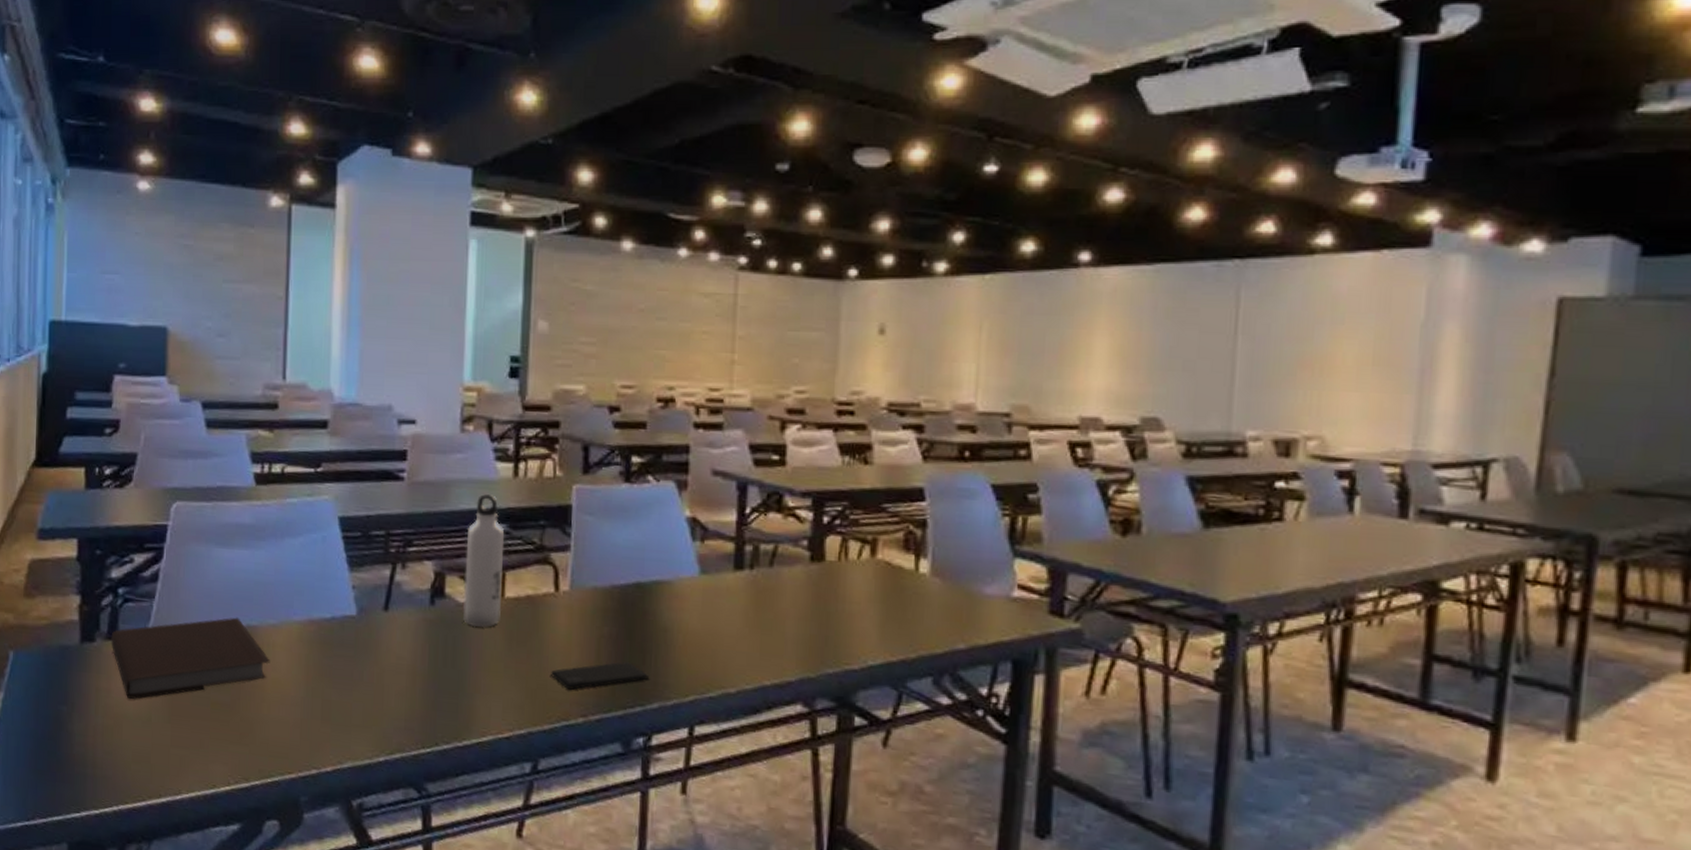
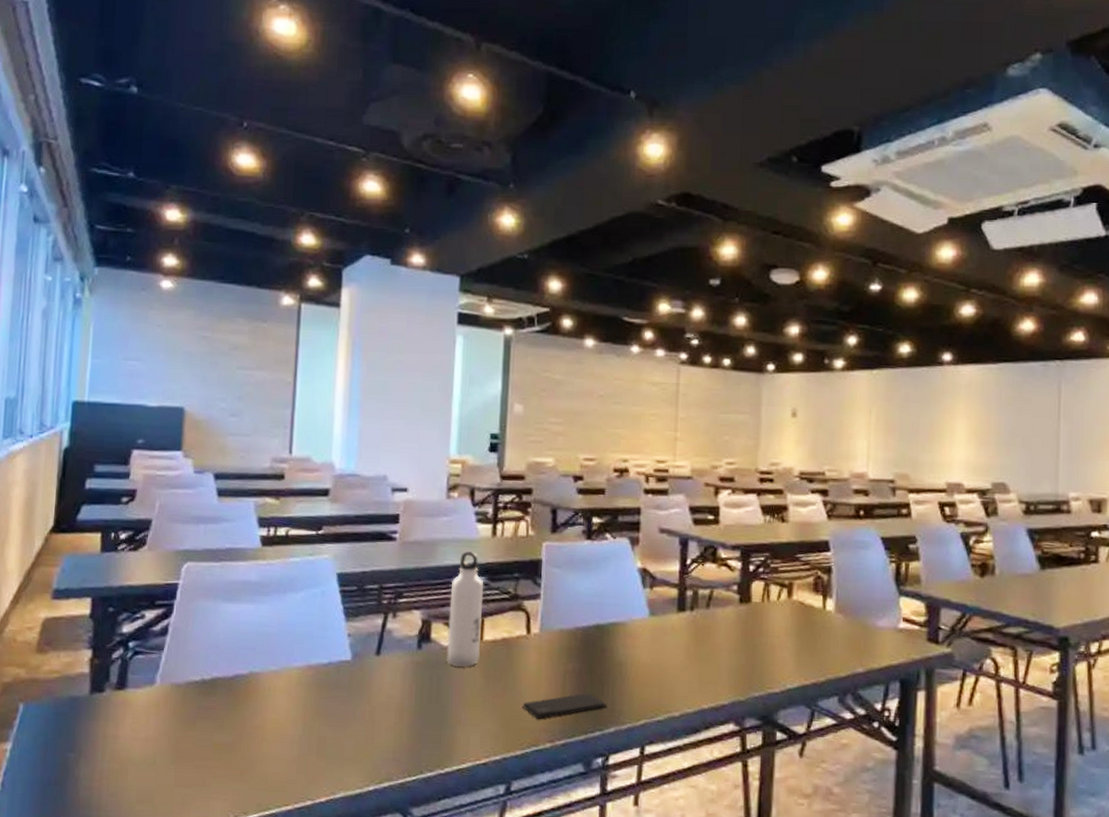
notebook: present [111,617,270,699] -> none [120,665,271,744]

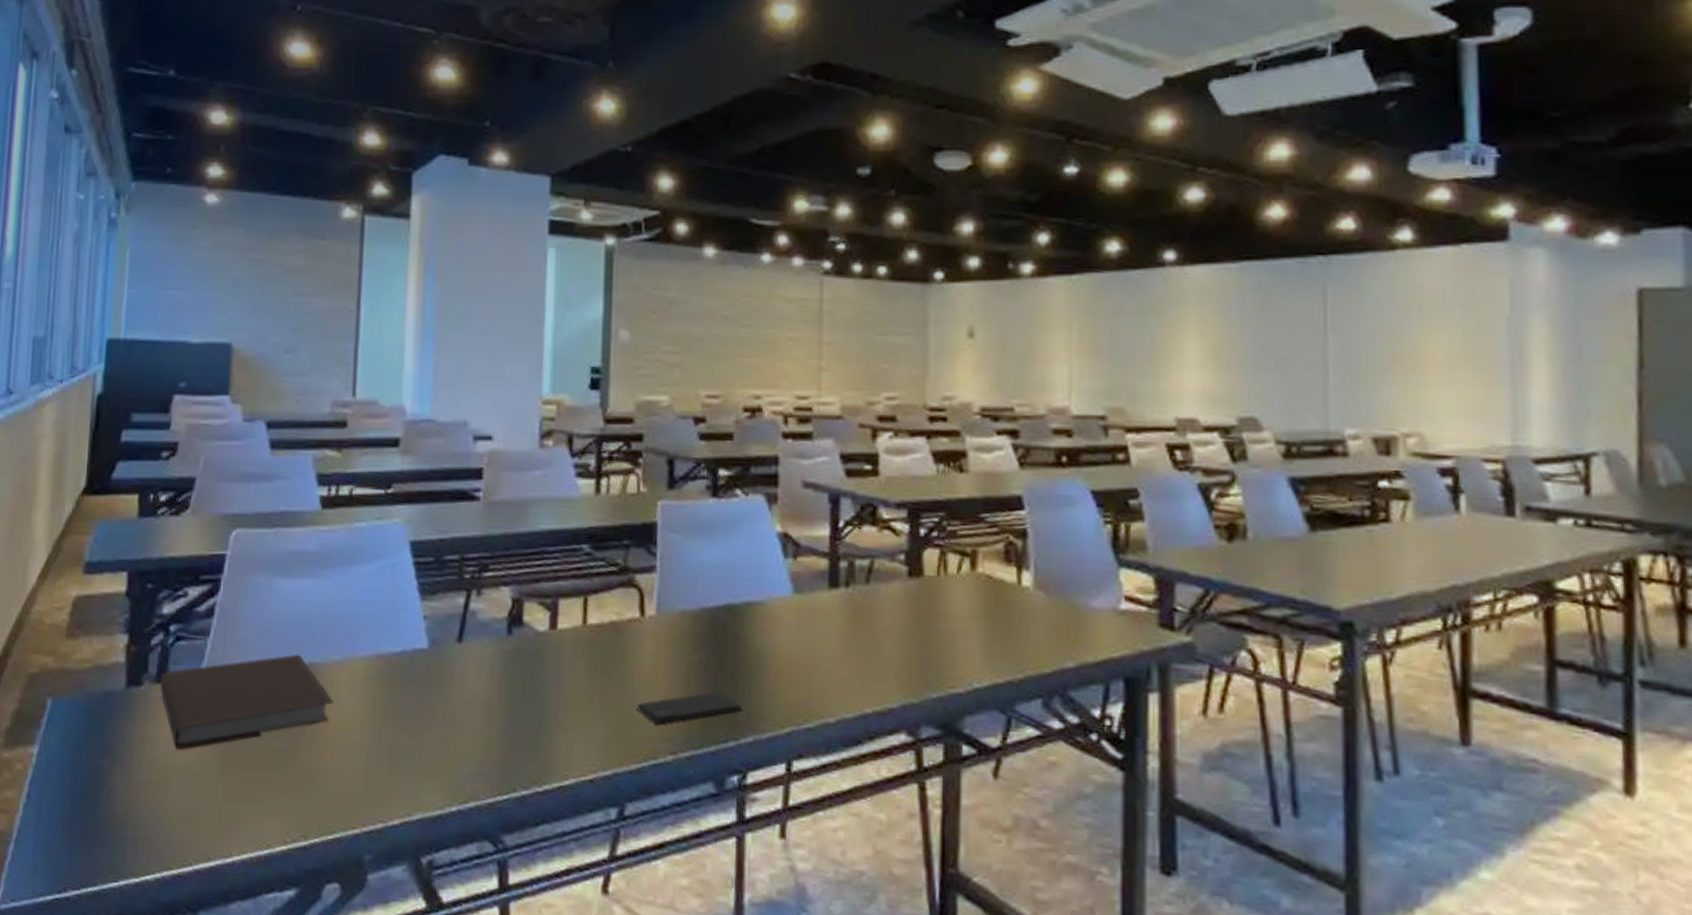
notebook: none [120,665,271,744] -> present [159,654,334,749]
water bottle: present [447,551,484,668] -> none [543,513,587,658]

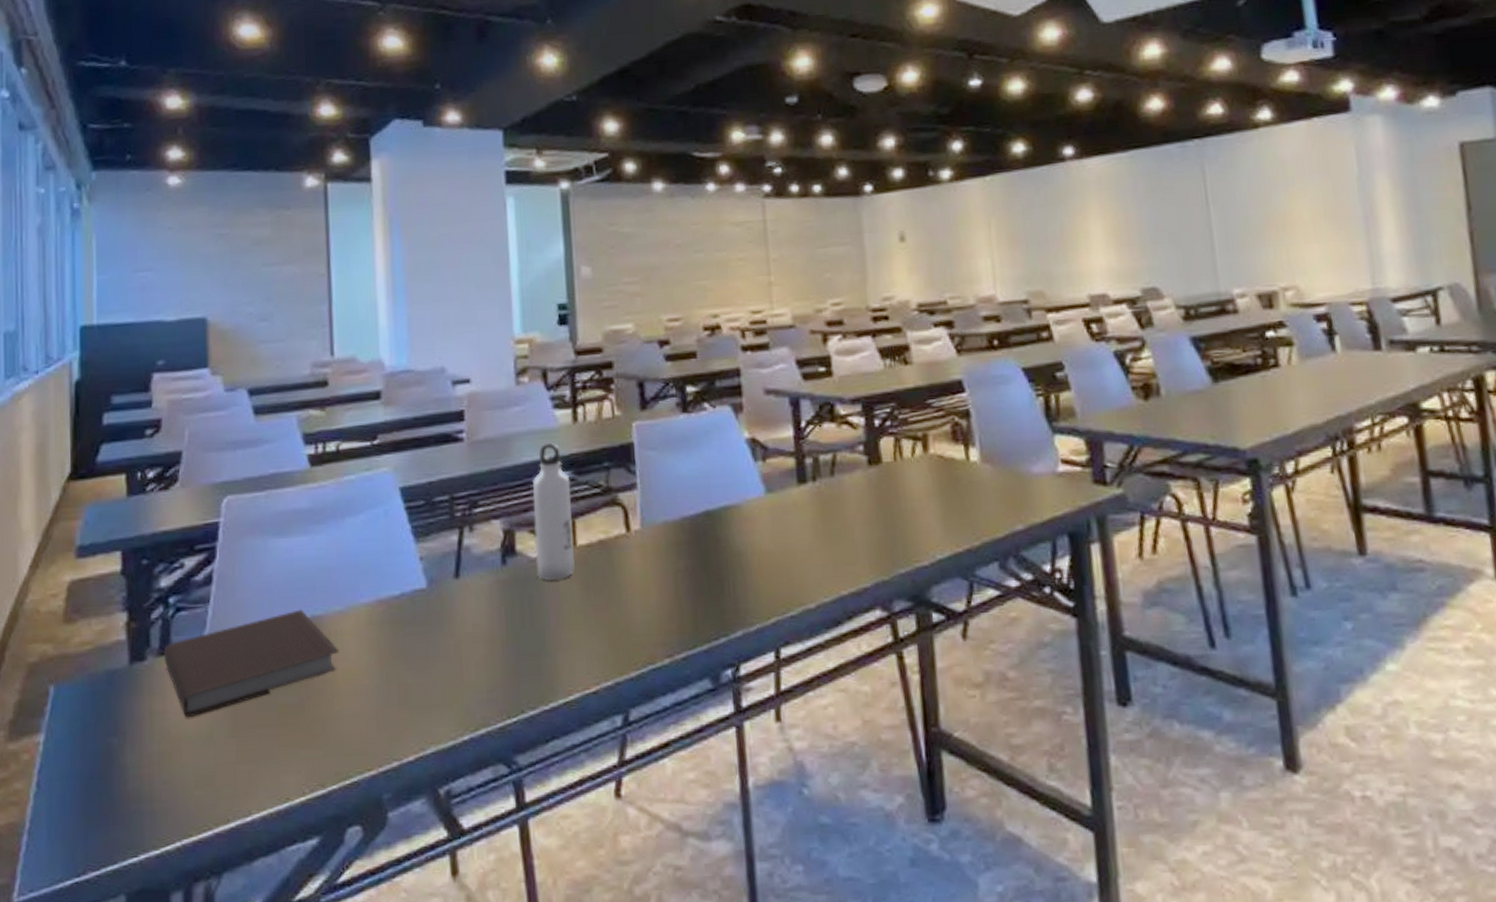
water bottle: none [543,513,587,658] -> present [532,443,576,582]
smartphone: present [637,691,743,724] -> none [632,593,730,631]

